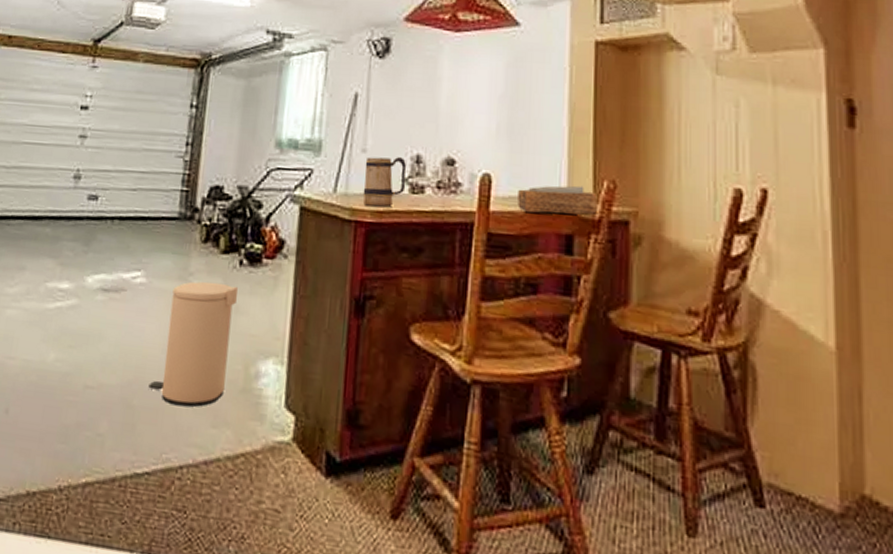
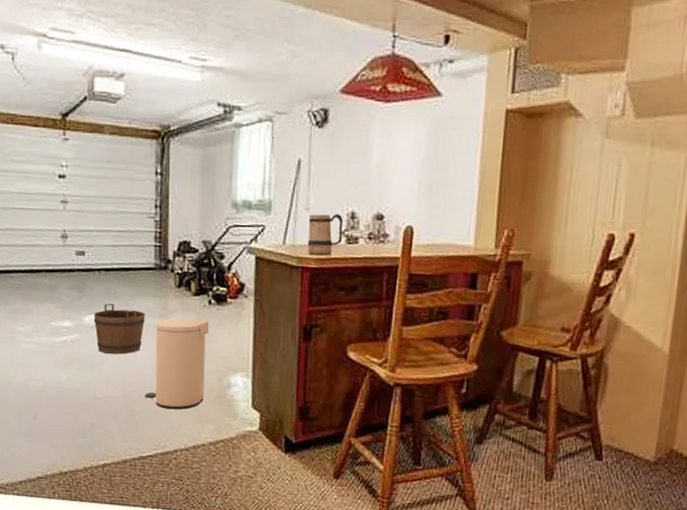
bucket: none [97,260,162,328] -> present [93,303,146,354]
napkin holder: present [518,185,597,216] -> none [434,234,499,258]

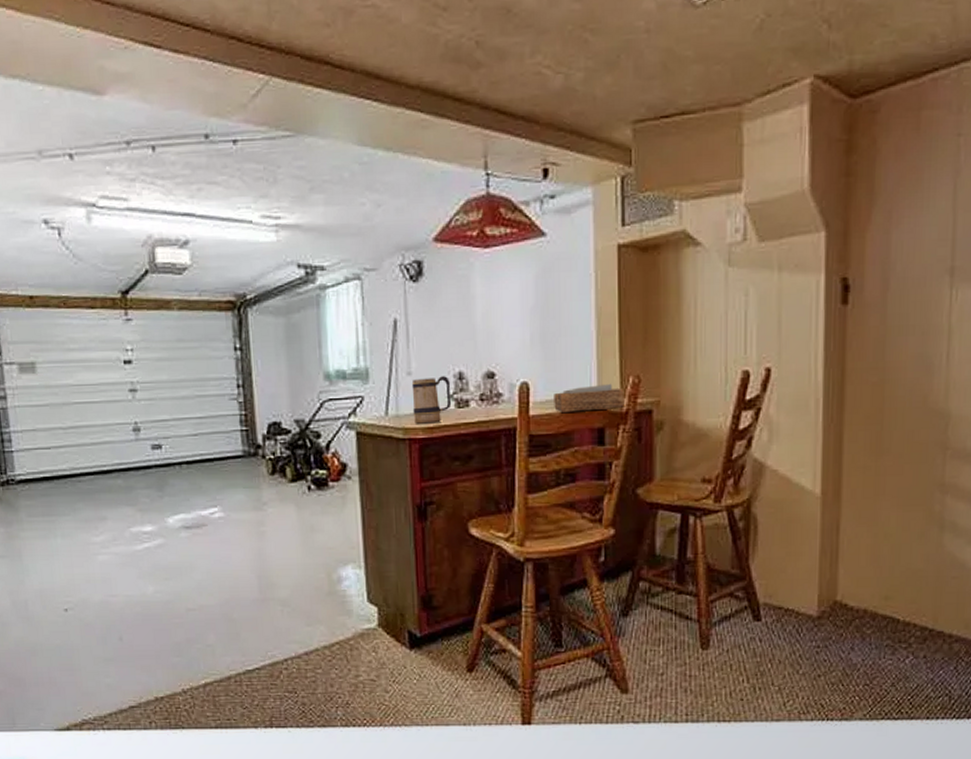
bucket: present [93,303,146,354] -> none [177,499,238,557]
pedal bin: present [144,317,209,410] -> none [244,508,312,614]
napkin holder: none [434,234,499,258] -> present [554,383,624,414]

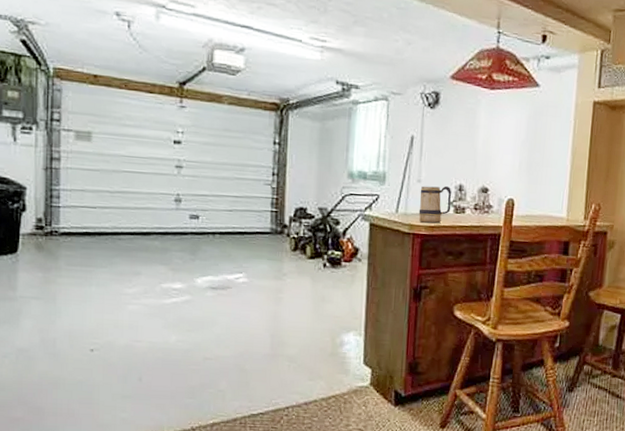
napkin holder: present [554,383,624,414] -> none [532,207,587,228]

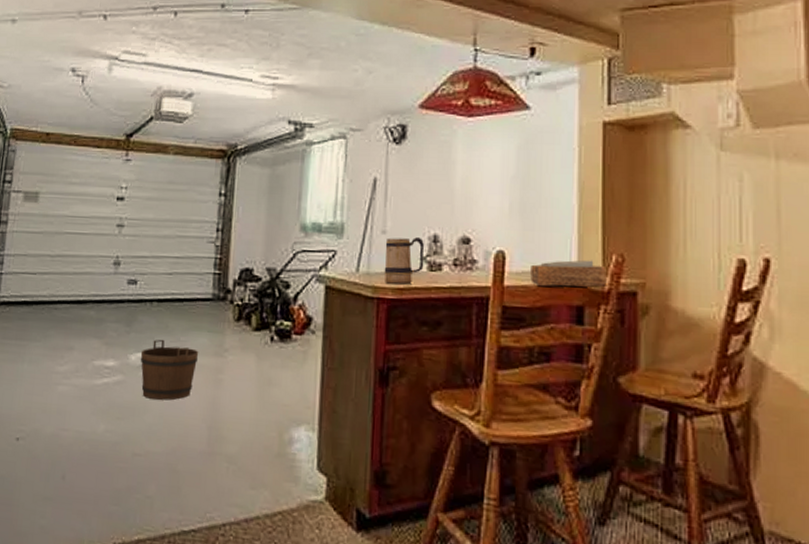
bucket: none [206,265,260,315] -> present [140,339,199,400]
napkin holder: none [532,207,587,228] -> present [530,259,606,288]

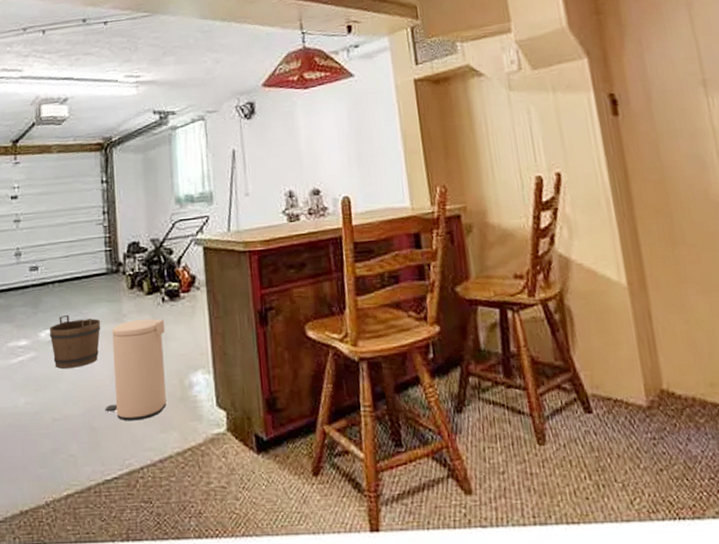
pedal bin: none [191,356,270,471] -> present [105,318,166,421]
beer mug: present [384,237,424,285] -> none [249,195,284,239]
napkin holder: present [530,259,606,288] -> none [372,194,435,222]

